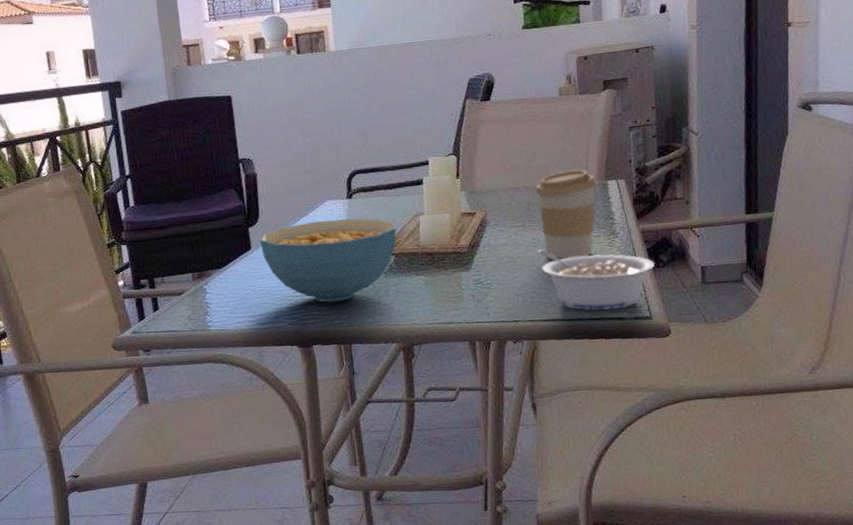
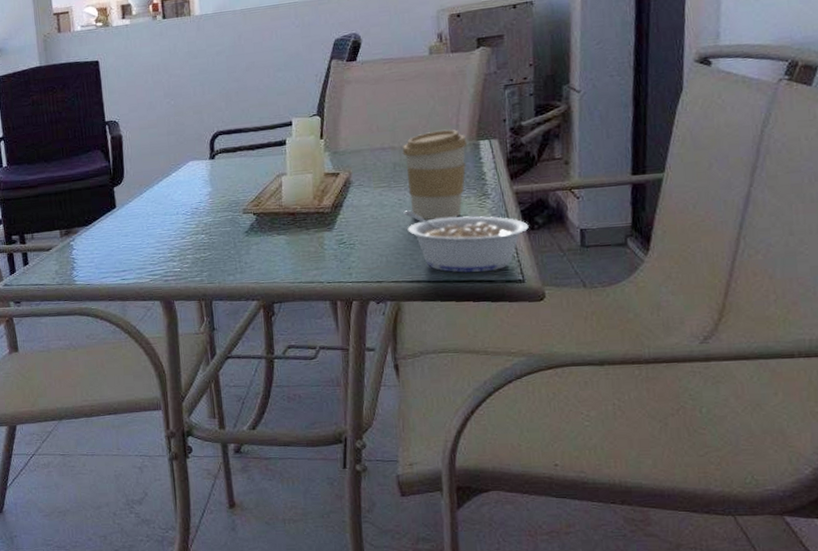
cereal bowl: present [259,218,397,303] -> none [124,178,259,260]

